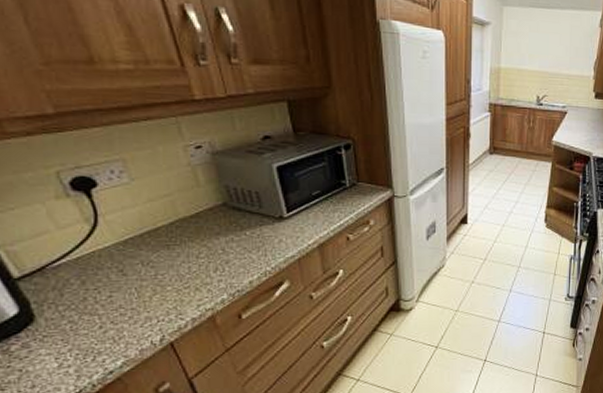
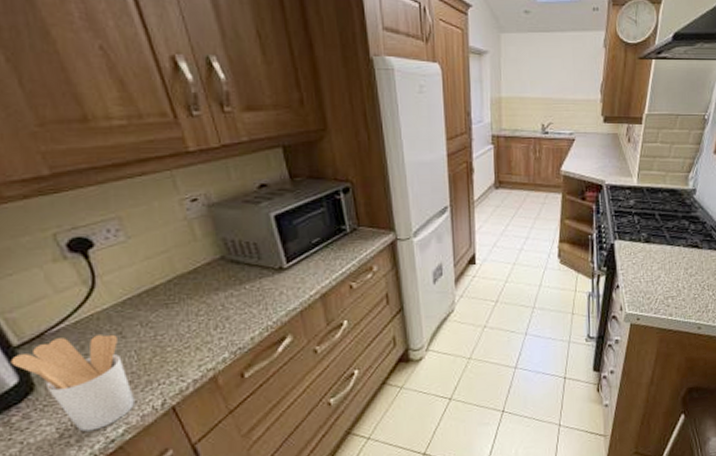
utensil holder: none [11,271,135,363] -> present [11,334,136,432]

